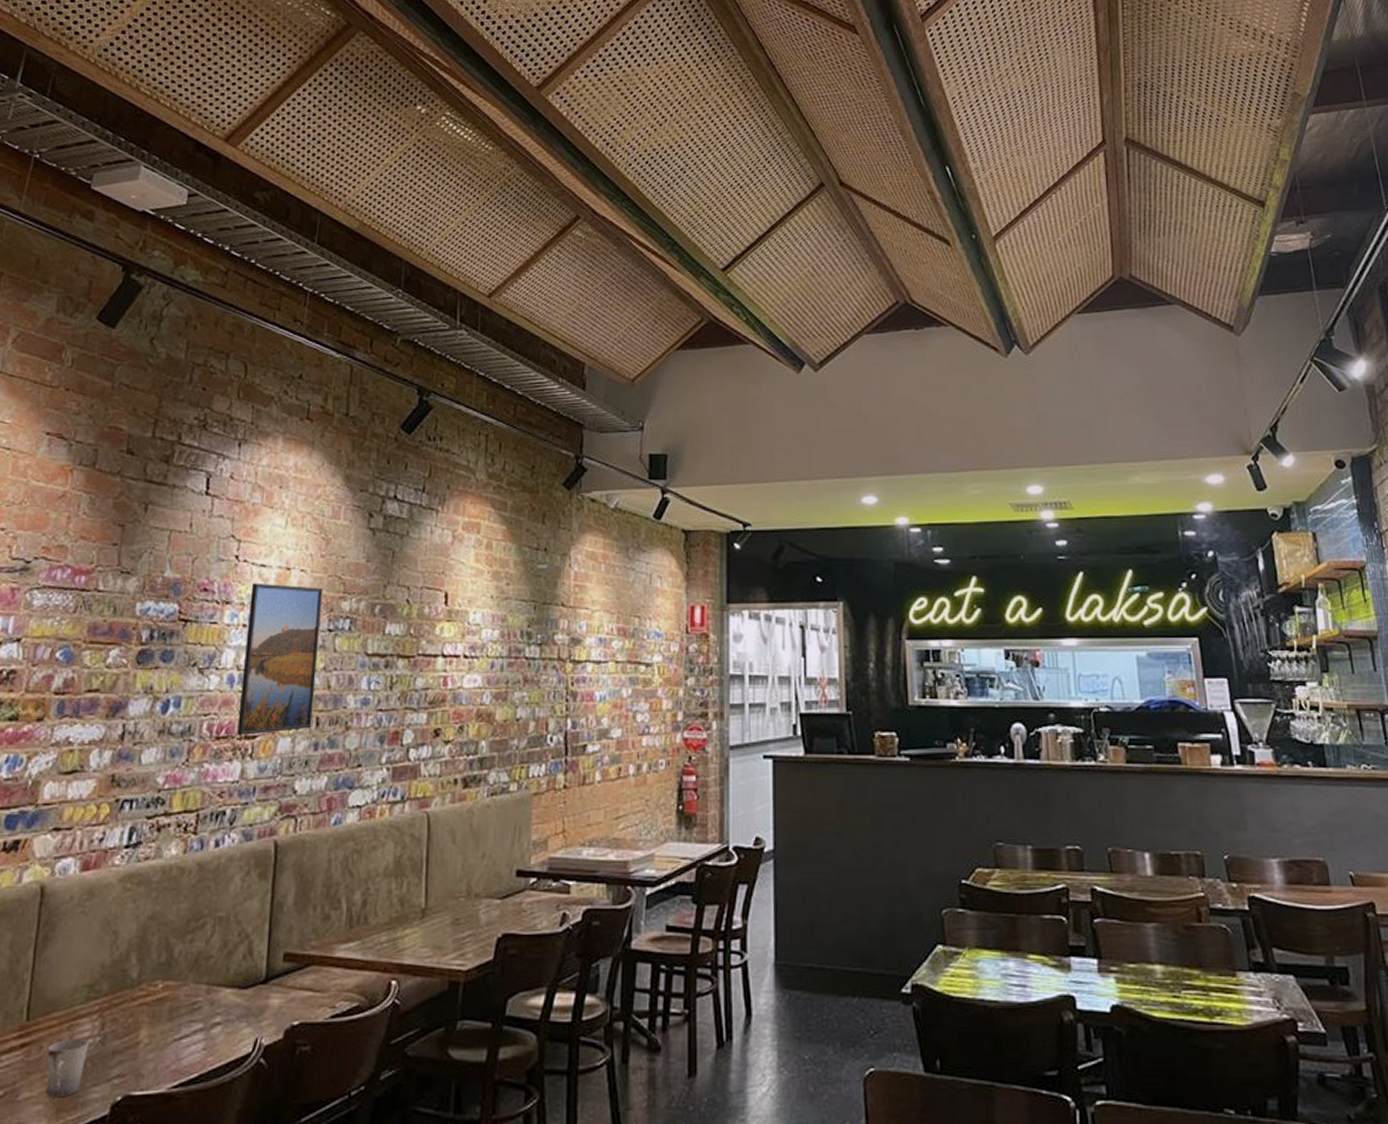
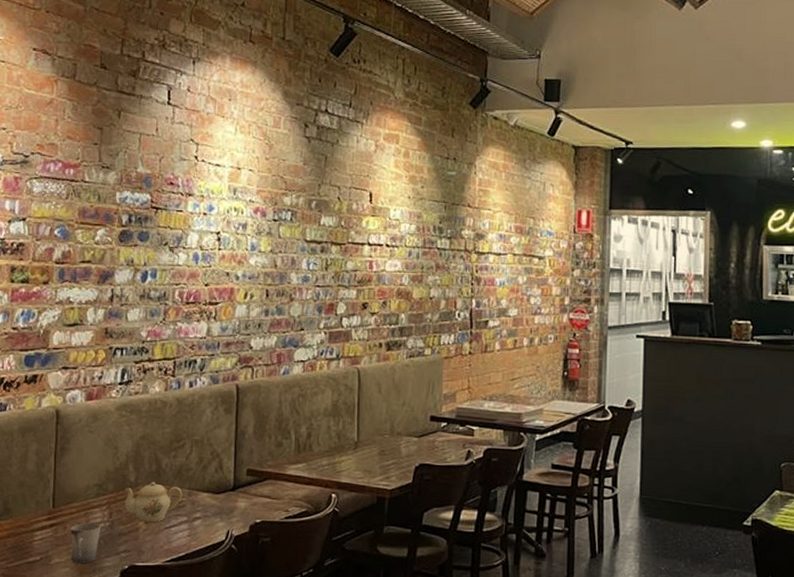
teapot: none [121,977,199,1034] -> present [124,482,182,523]
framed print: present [237,583,324,735] -> none [203,179,269,302]

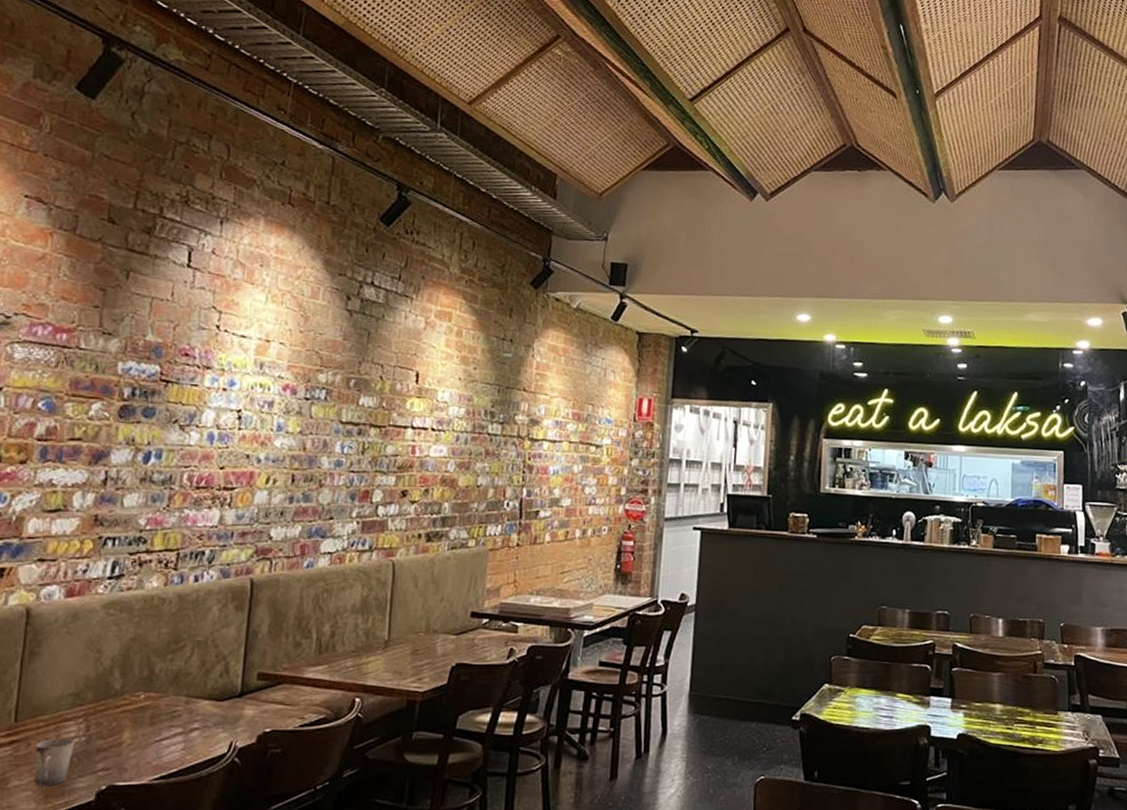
teapot: present [124,482,182,523] -> none [105,689,179,736]

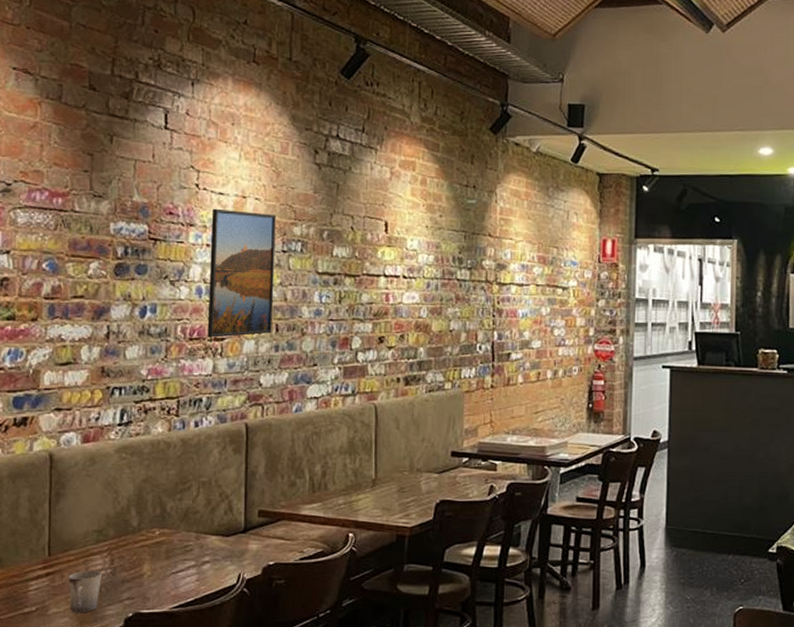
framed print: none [216,351,301,487] -> present [207,208,277,338]

